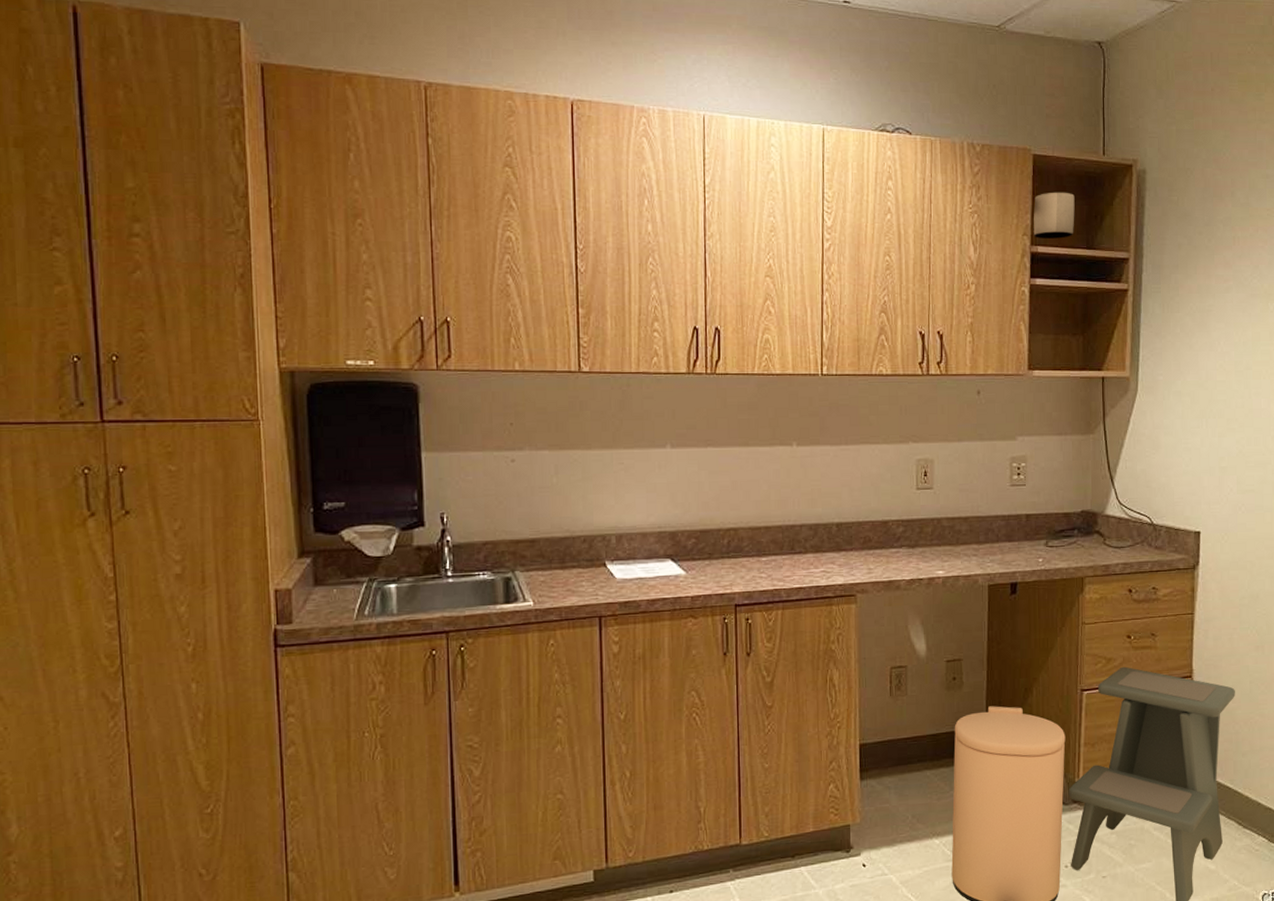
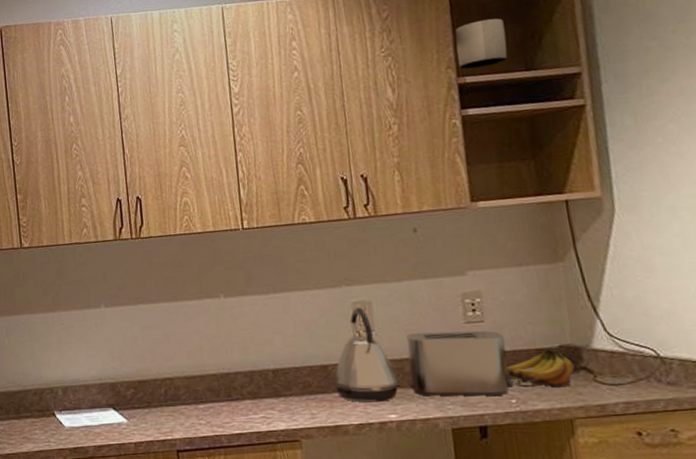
kettle: none [892,465,949,559] -> present [333,307,400,403]
toaster: none [958,493,1043,556] -> present [406,330,514,397]
fruit: none [1037,513,1090,549] -> present [505,348,575,388]

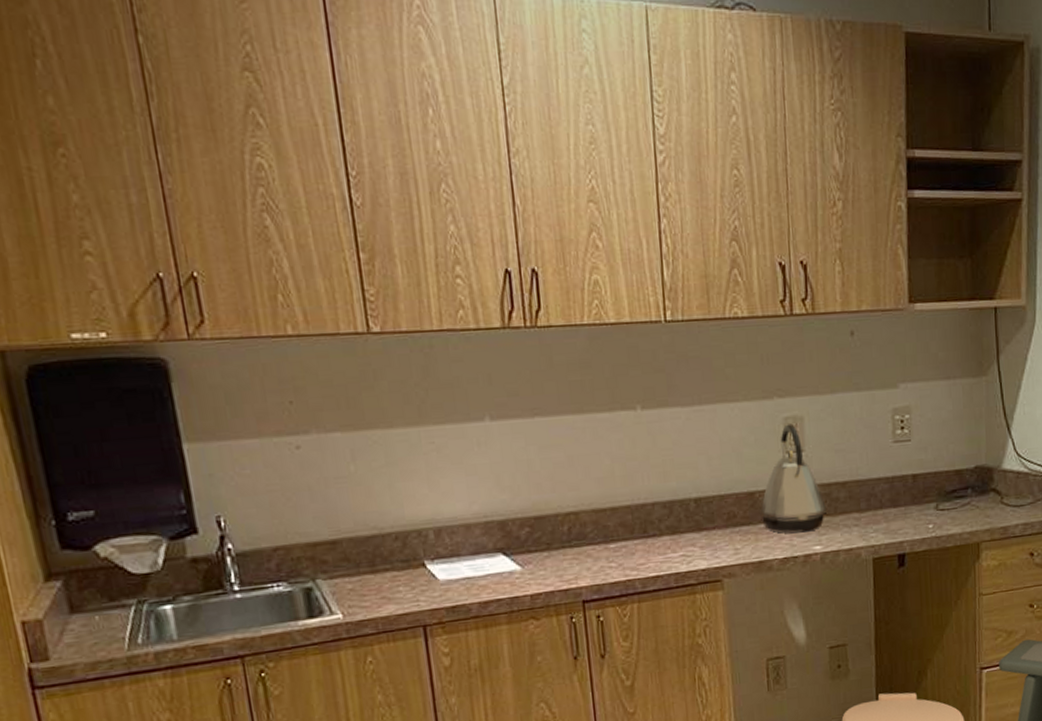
toaster: present [406,330,514,397] -> none [835,450,933,525]
paper towel roll: present [455,18,508,69] -> none [908,79,958,140]
fruit: present [505,348,575,388] -> none [926,469,986,511]

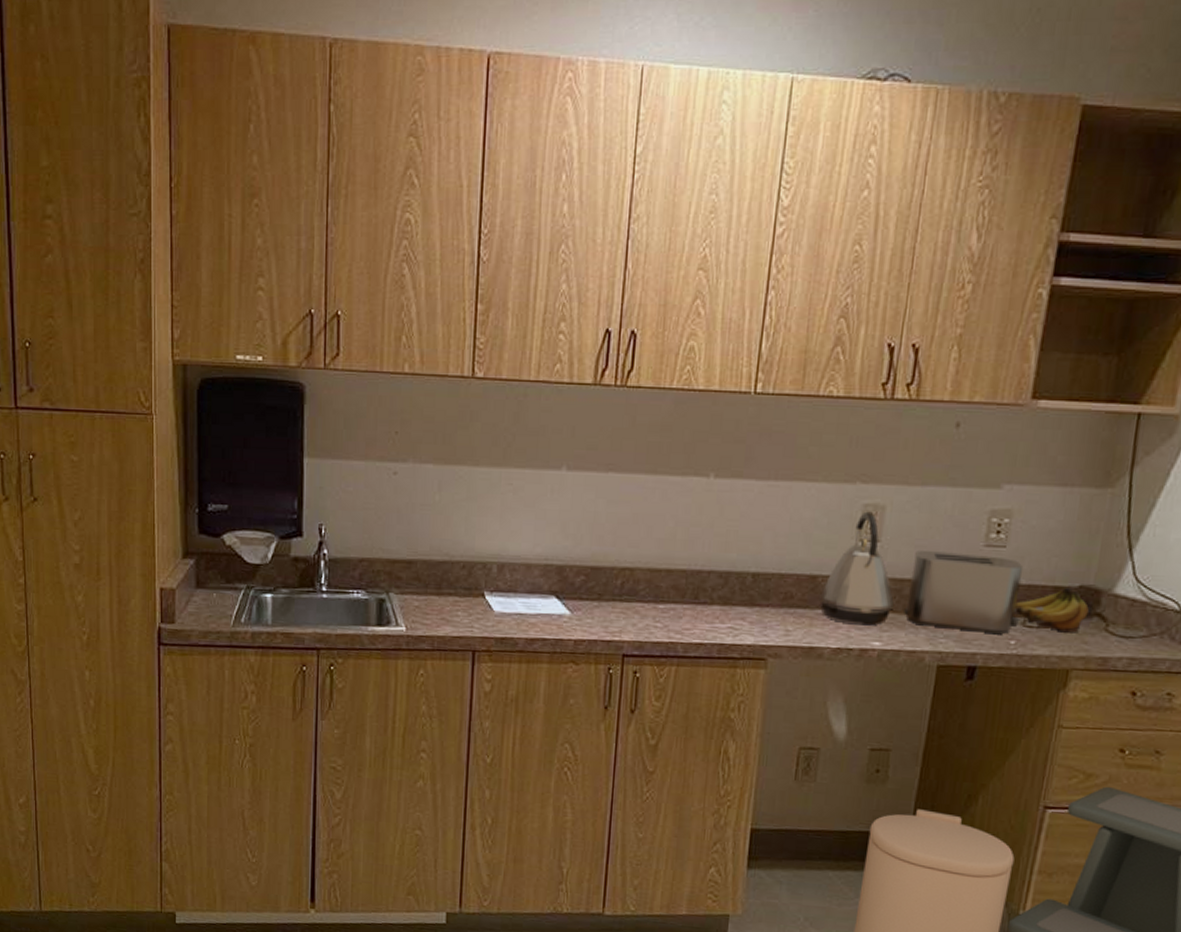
toaster: none [835,450,933,525] -> present [904,551,1025,635]
fruit: none [926,469,986,511] -> present [1013,588,1089,633]

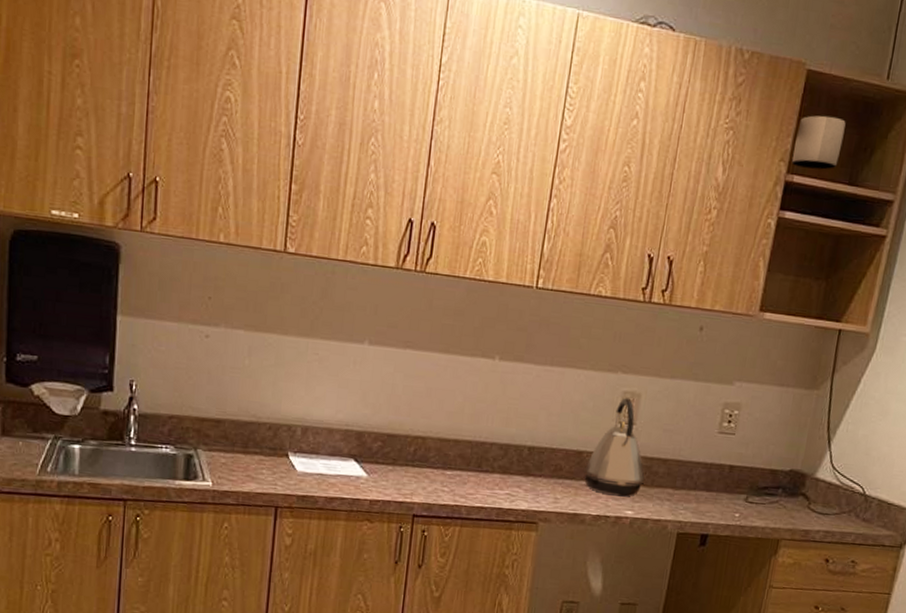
toaster: present [904,551,1025,635] -> none [652,434,749,509]
fruit: present [1013,588,1089,633] -> none [738,471,796,509]
paper towel roll: none [1066,157,1137,223] -> present [791,115,846,170]

